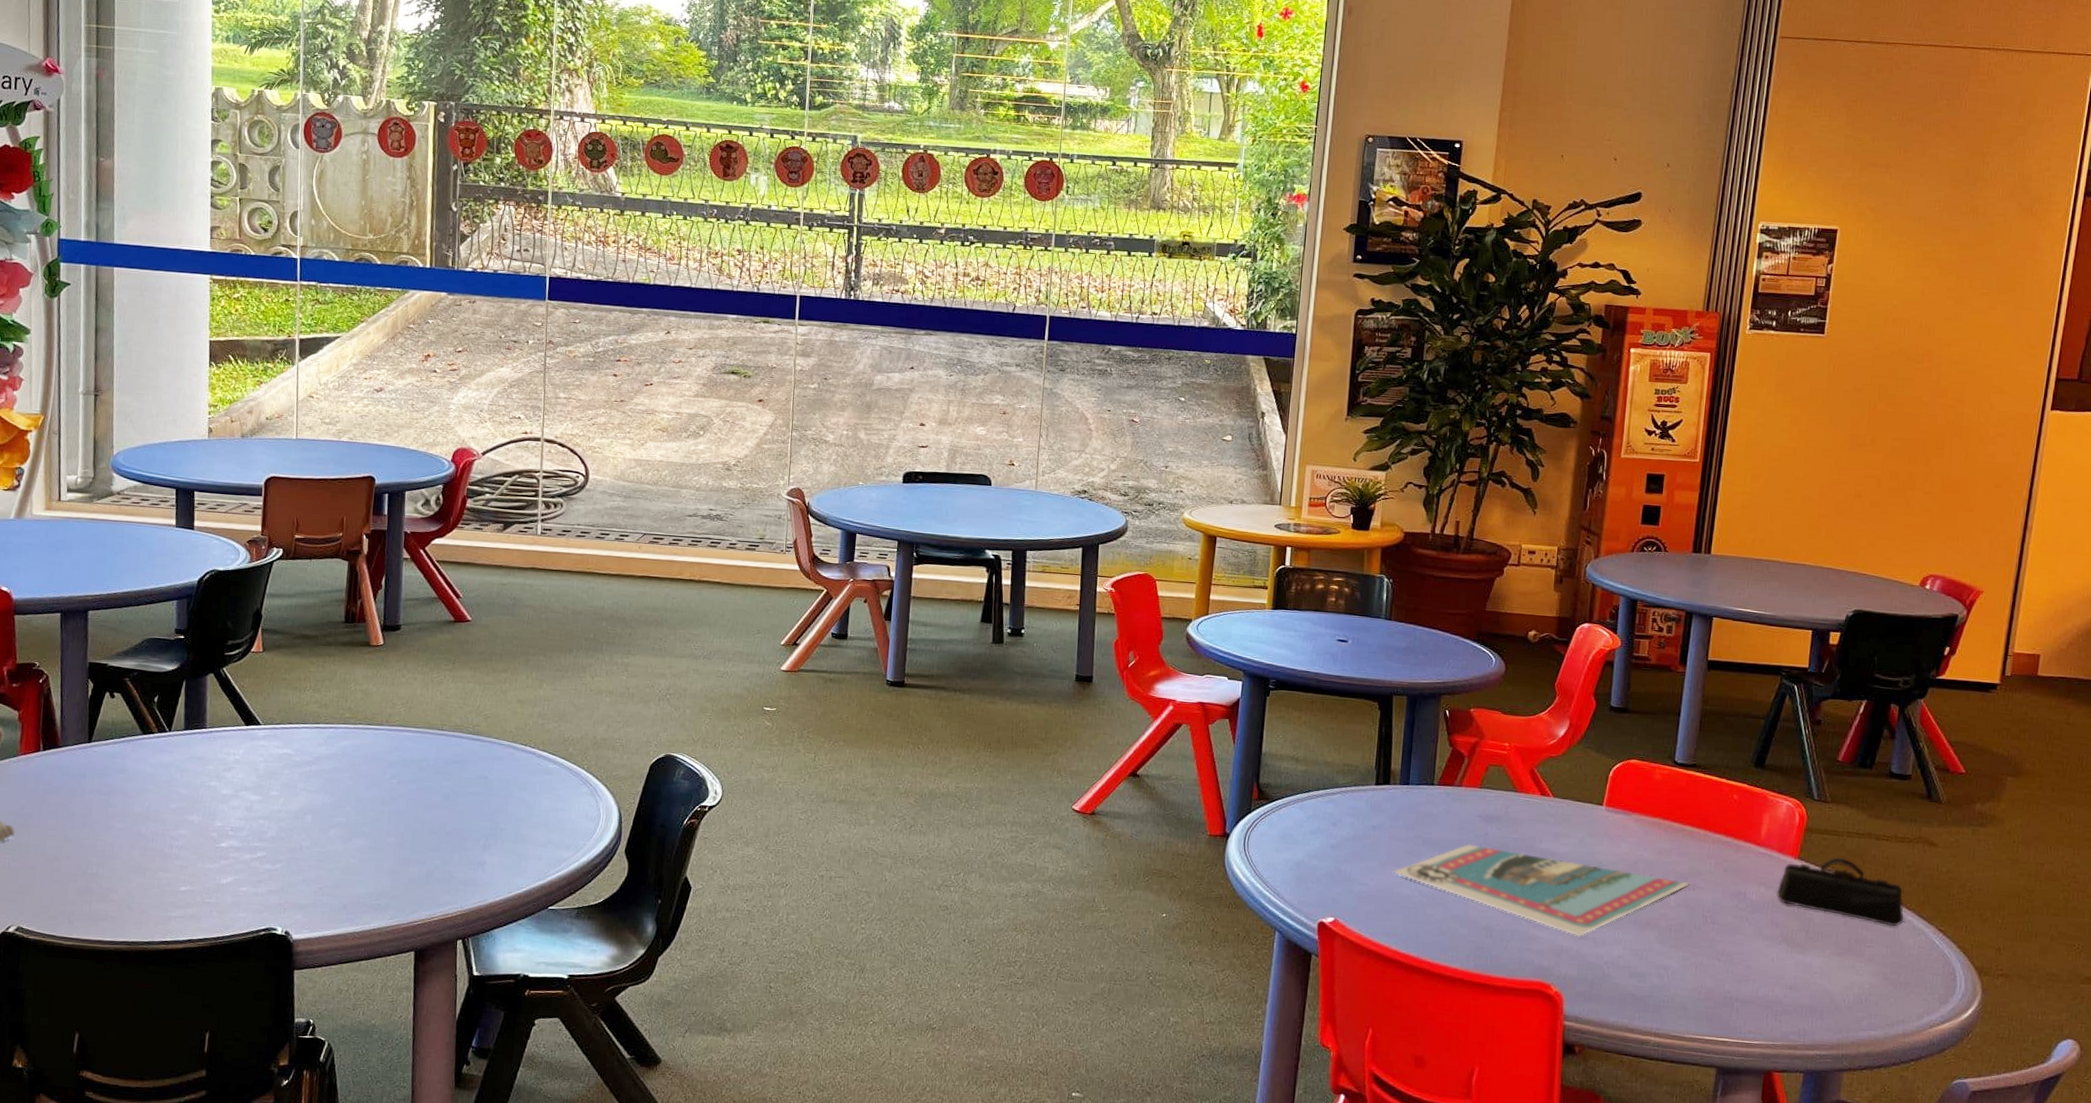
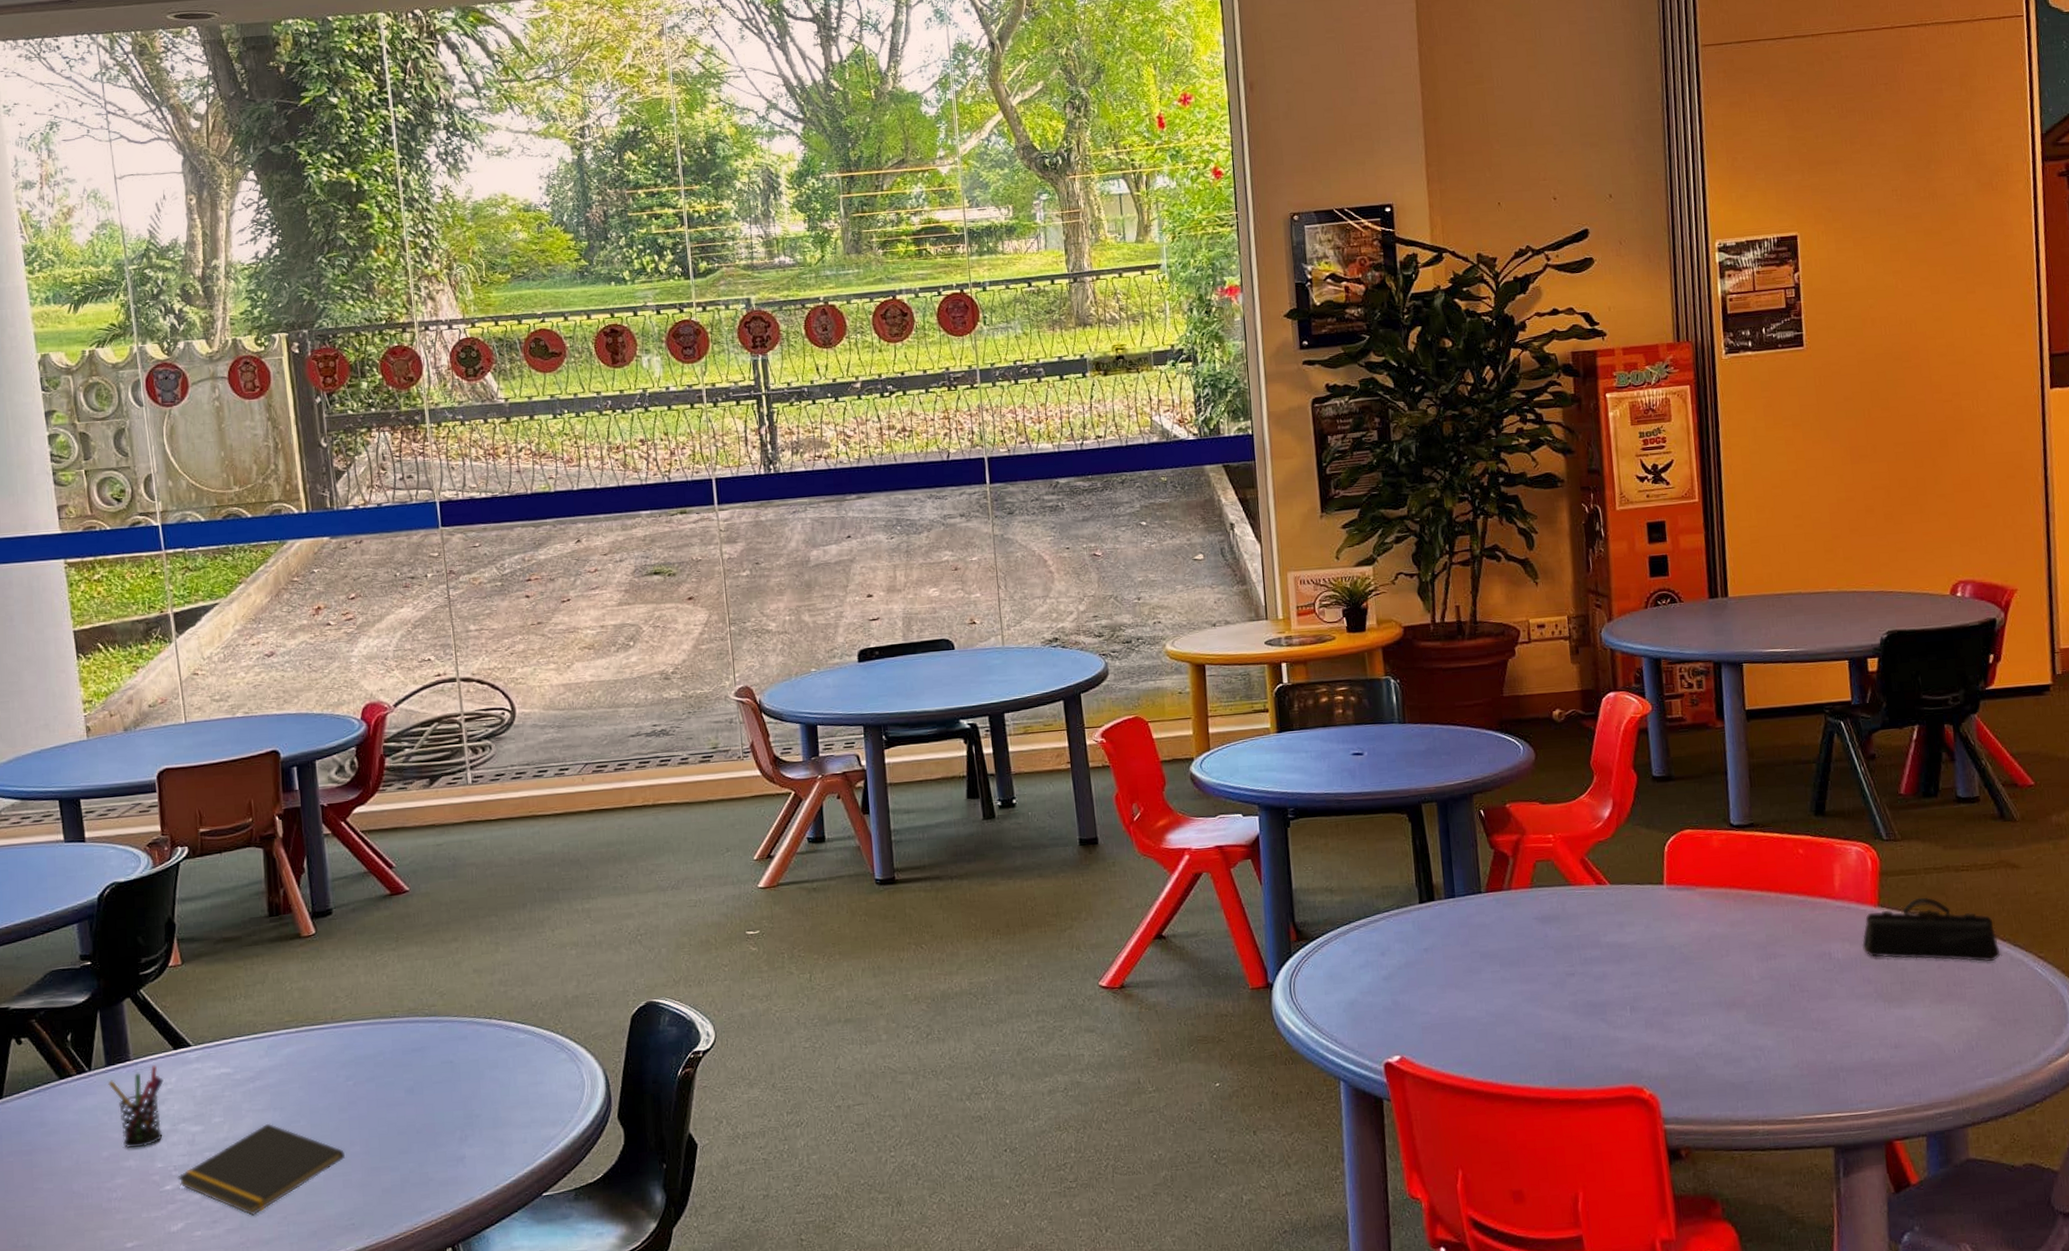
pen holder: none [184,736,233,806] -> present [108,1065,164,1148]
notepad: none [232,804,381,882] -> present [177,1123,345,1216]
postcard: present [1392,844,1691,937] -> none [1453,950,1771,1031]

